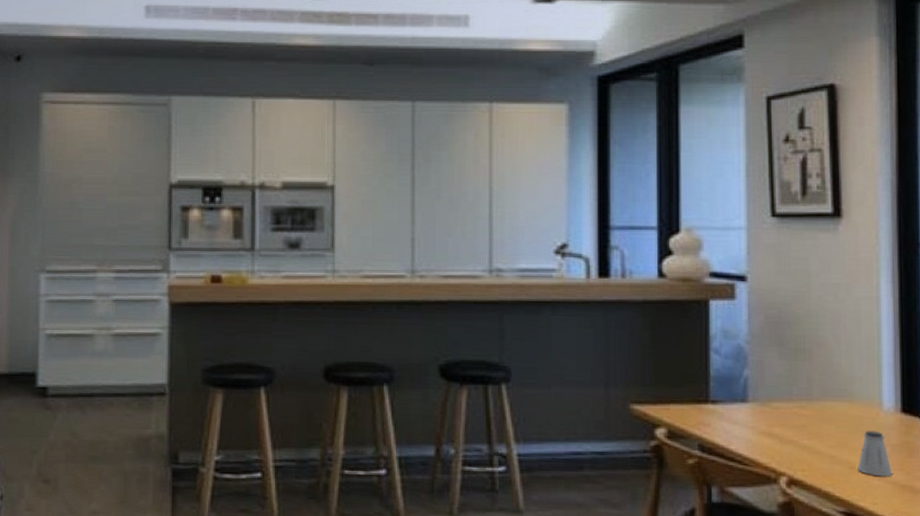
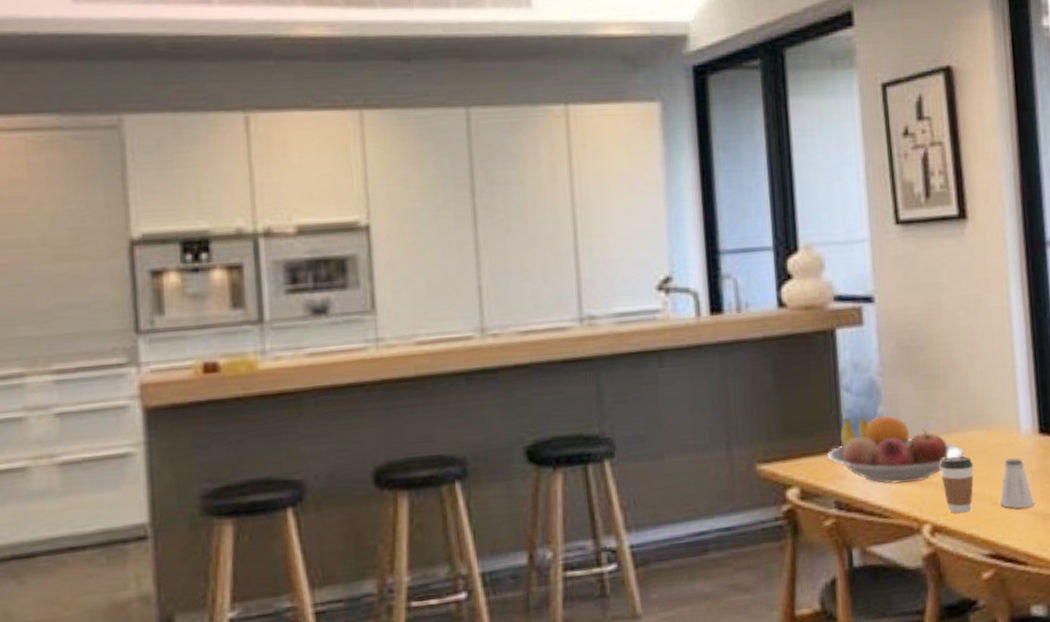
fruit bowl: none [695,376,826,439] -> present [828,415,965,485]
coffee cup: none [799,421,833,472] -> present [939,456,974,514]

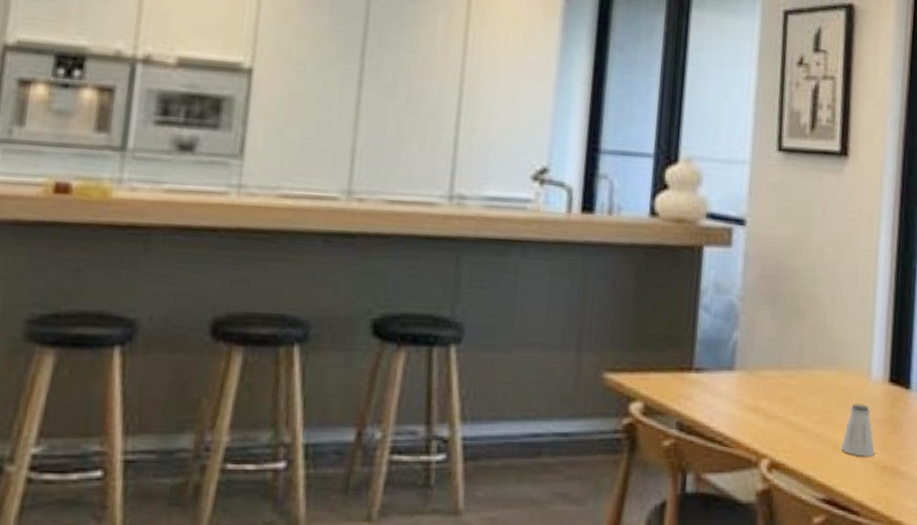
fruit bowl: present [828,415,965,485] -> none [677,339,814,414]
coffee cup: present [939,456,974,514] -> none [786,393,820,453]

